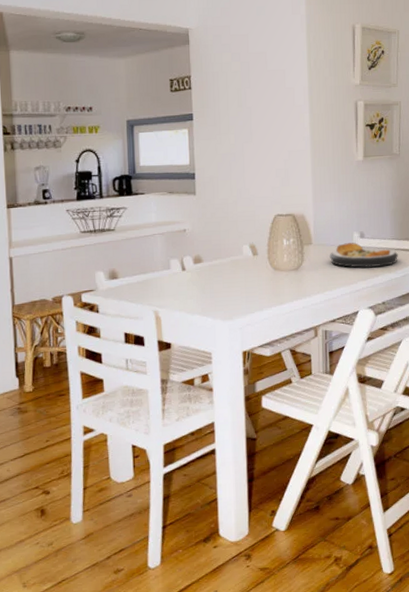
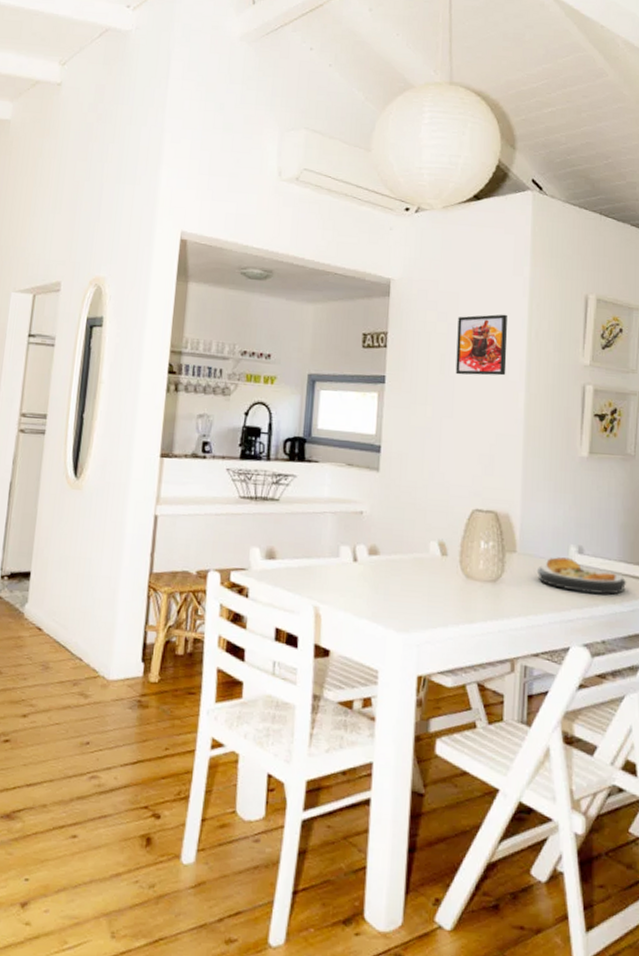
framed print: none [249,49,293,106] -> present [455,314,508,376]

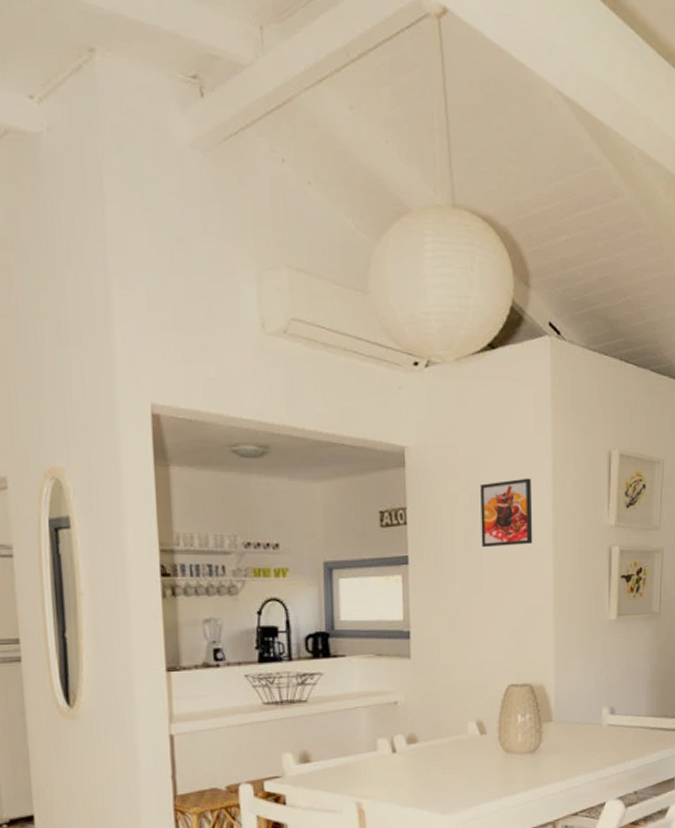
plate: present [536,557,627,595] -> none [572,720,655,750]

